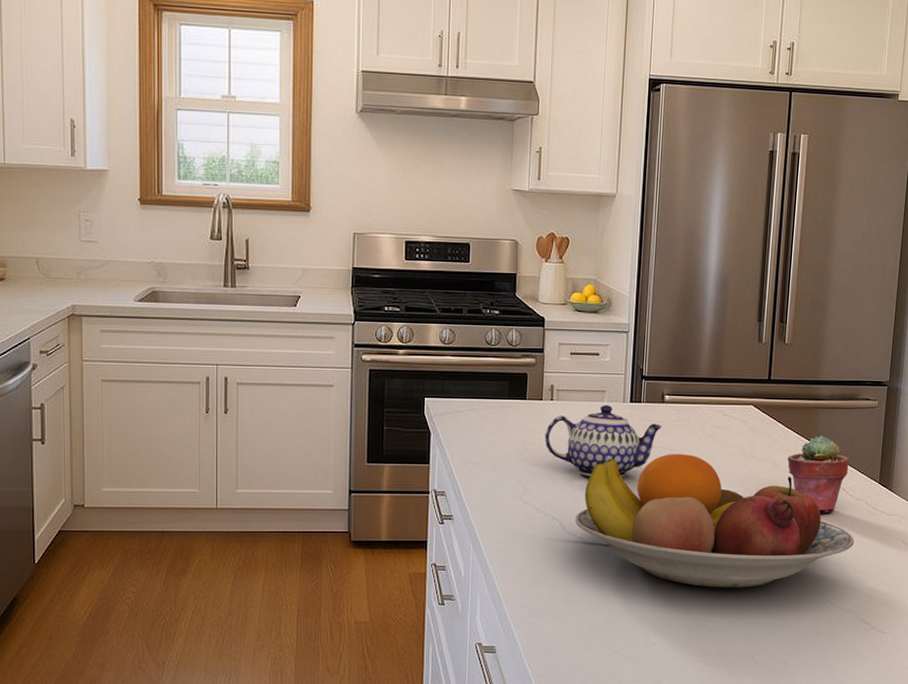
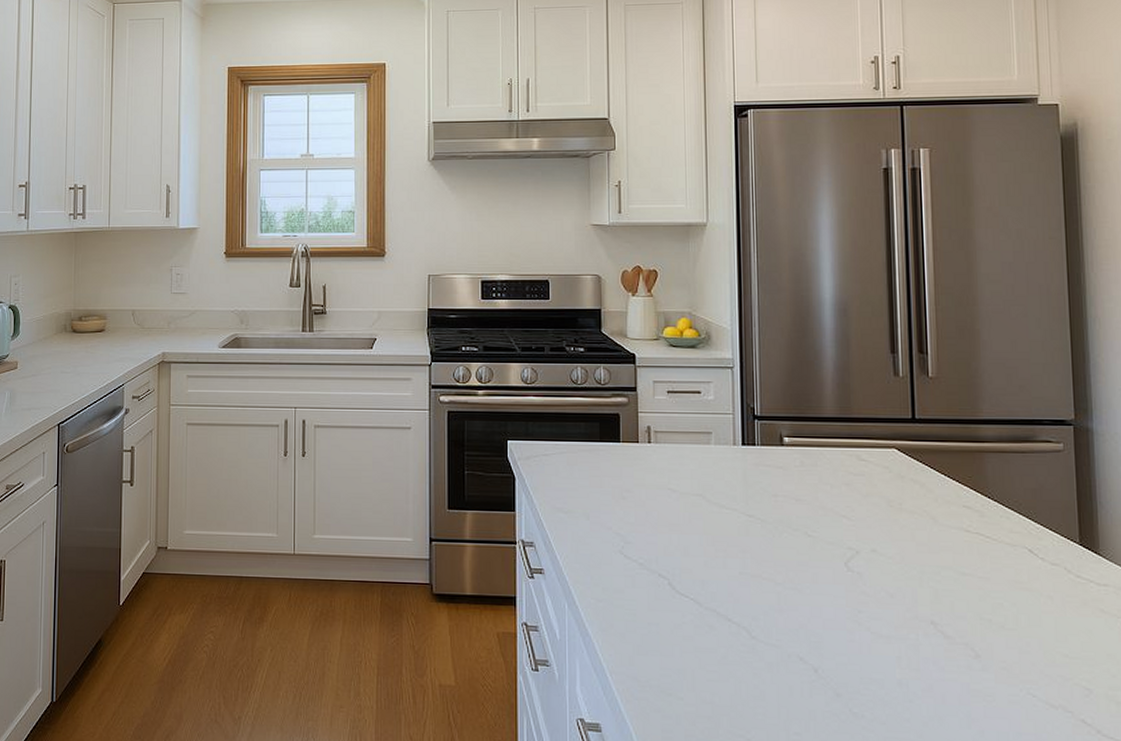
teapot: present [544,405,663,478] -> none [644,448,784,531]
fruit bowl: present [574,453,855,588] -> none [685,503,1056,670]
potted succulent: present [787,435,849,513] -> none [949,484,1034,580]

